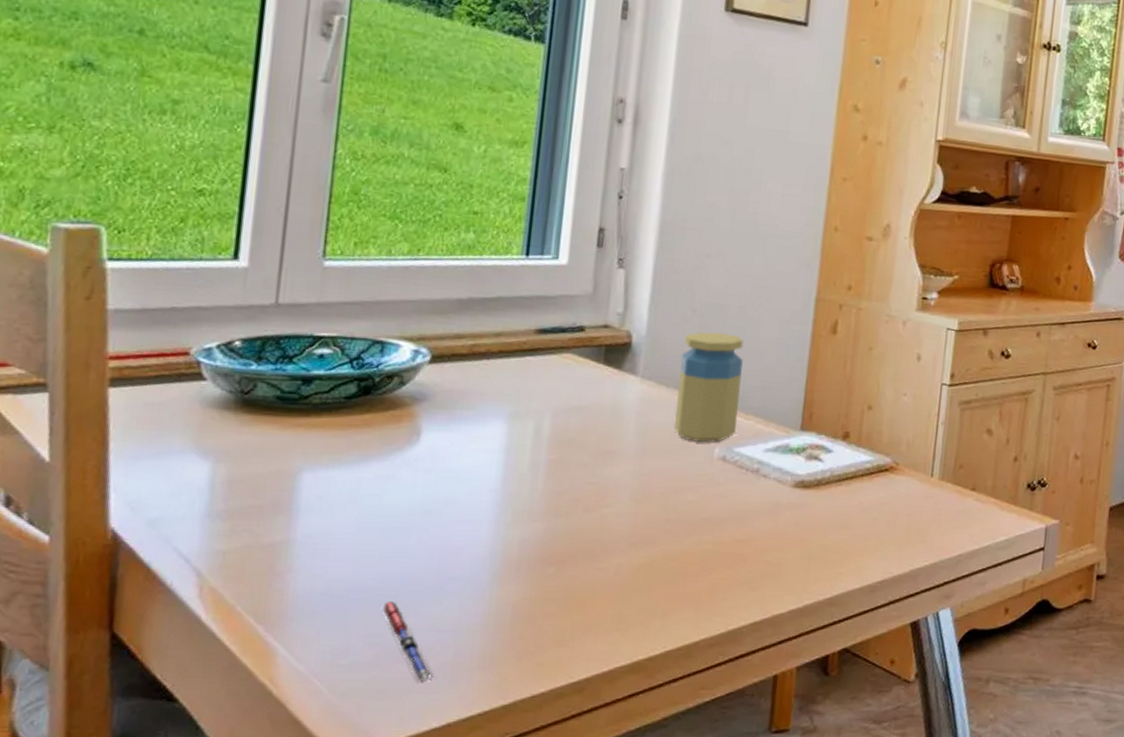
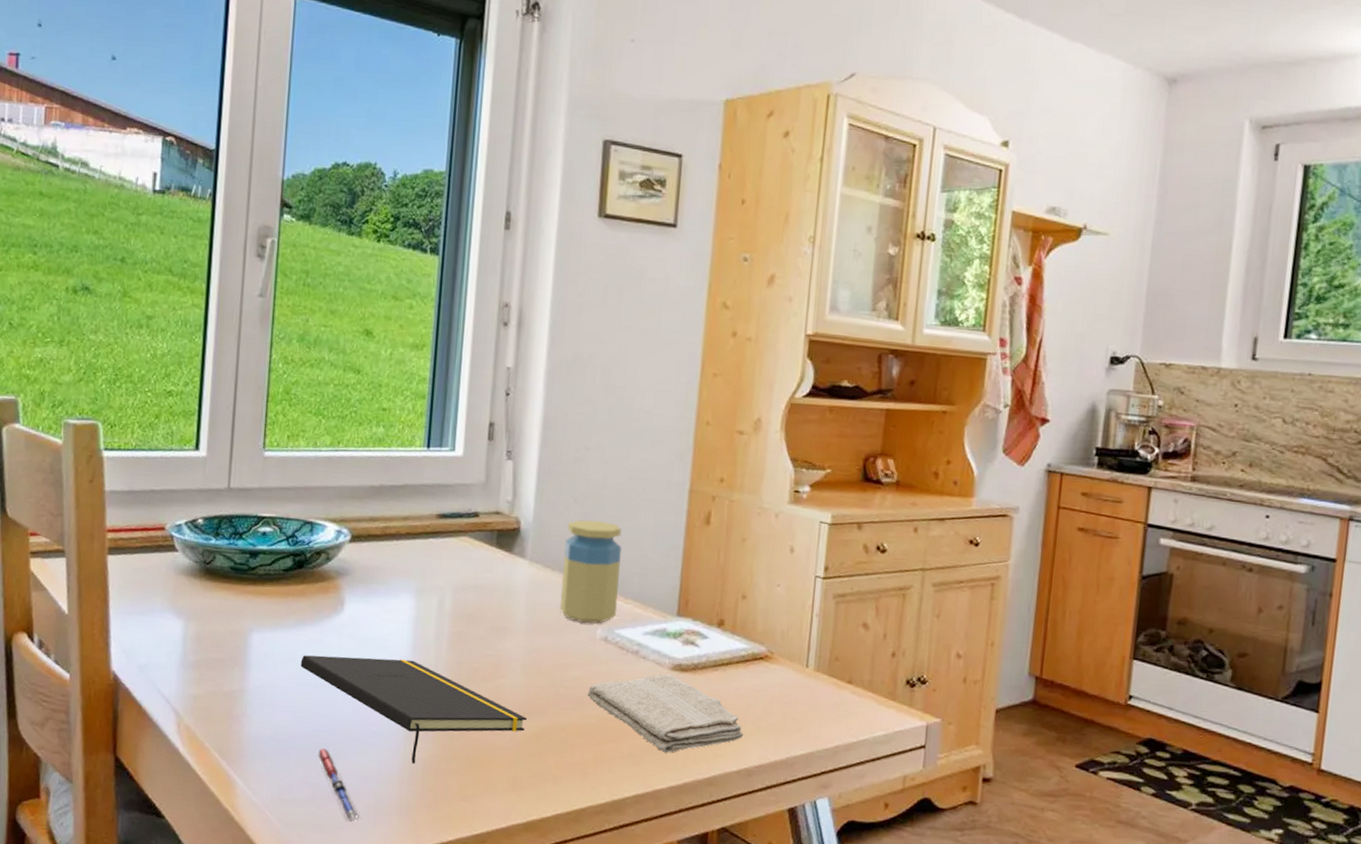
notepad: none [363,493,635,610] -> present [300,655,528,764]
washcloth: none [703,492,868,575] -> present [588,674,744,753]

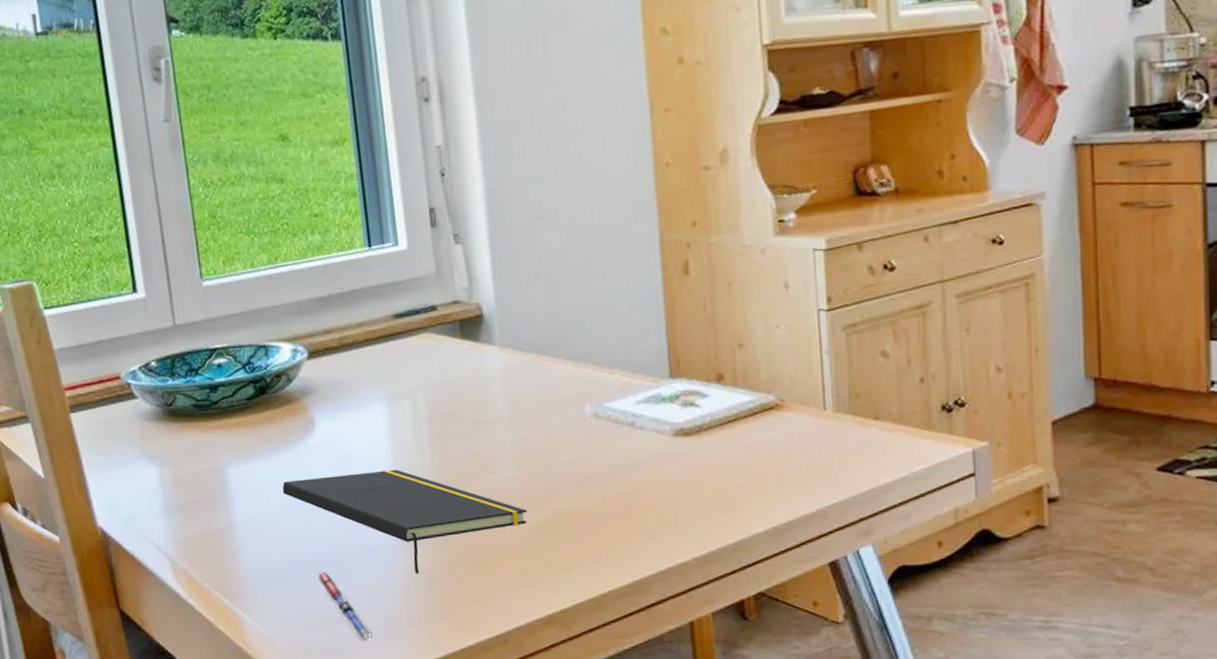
jar: present [560,520,622,624] -> none [533,291,603,402]
washcloth: present [588,674,744,753] -> none [587,441,766,524]

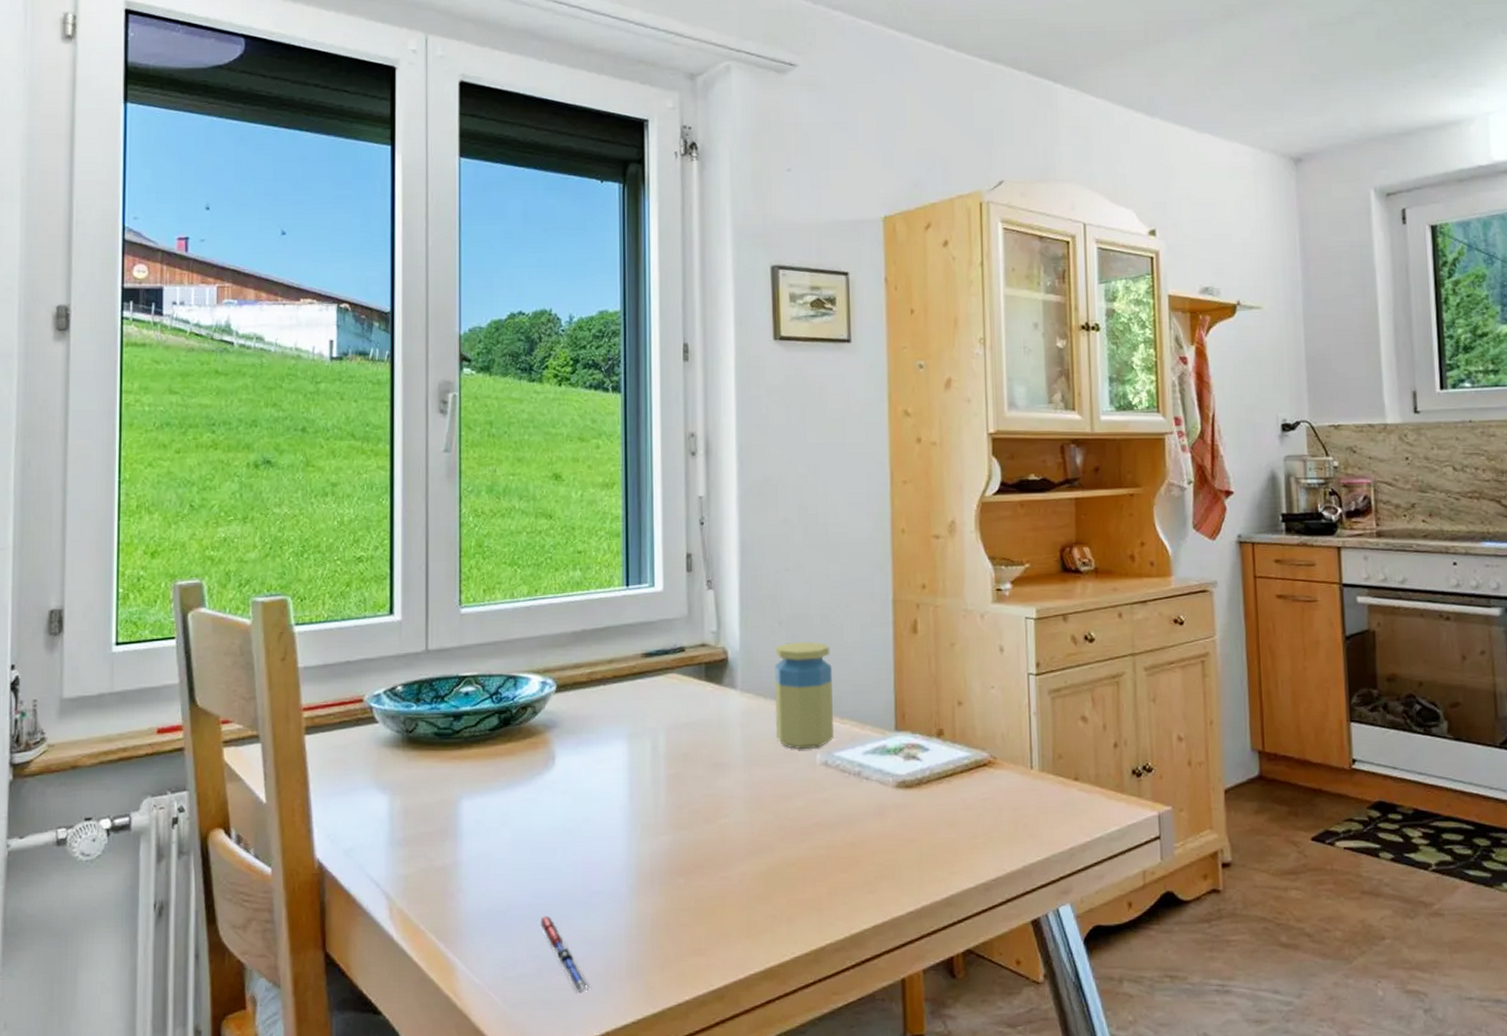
notepad: present [282,469,528,574] -> none [514,810,755,921]
jar: none [533,291,603,402] -> present [774,641,833,749]

